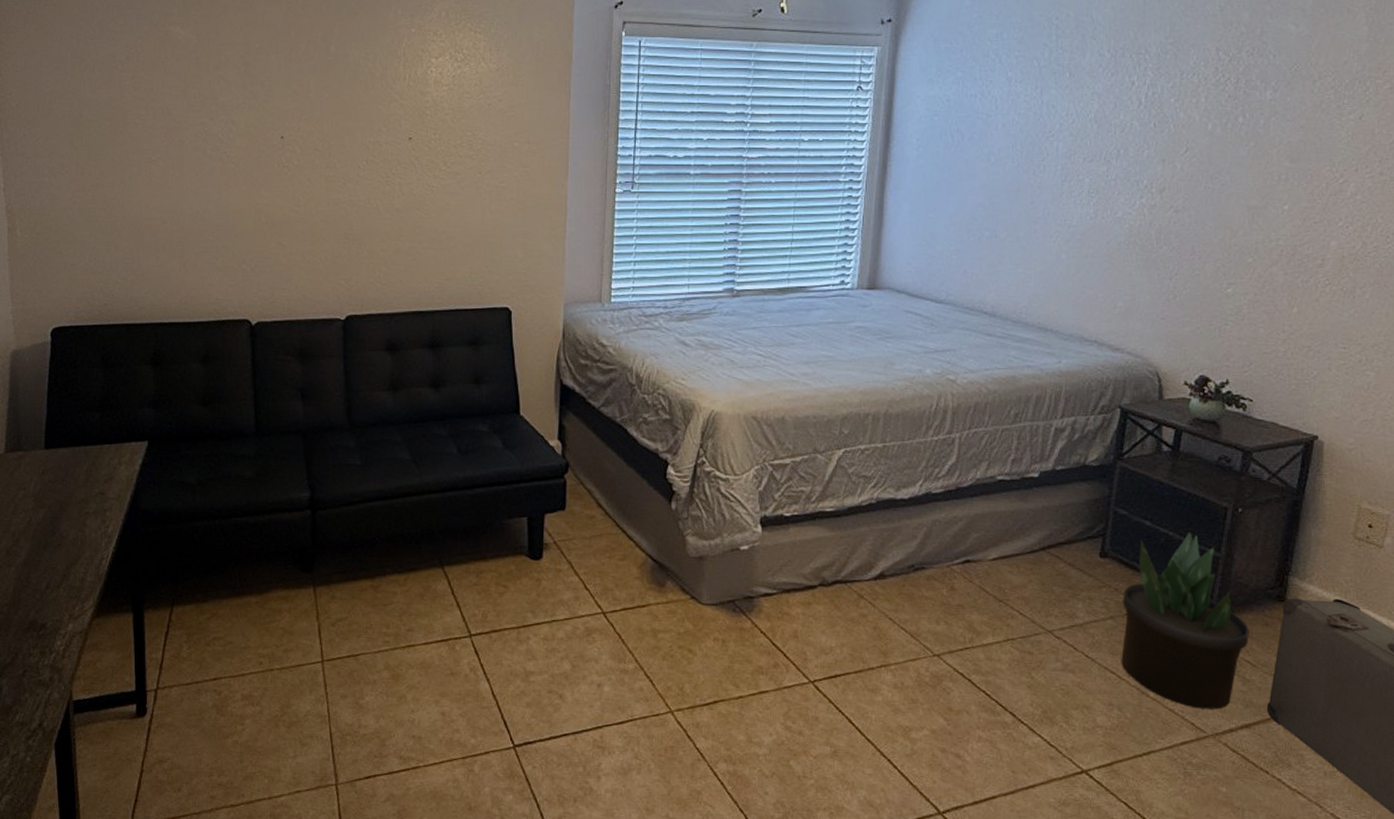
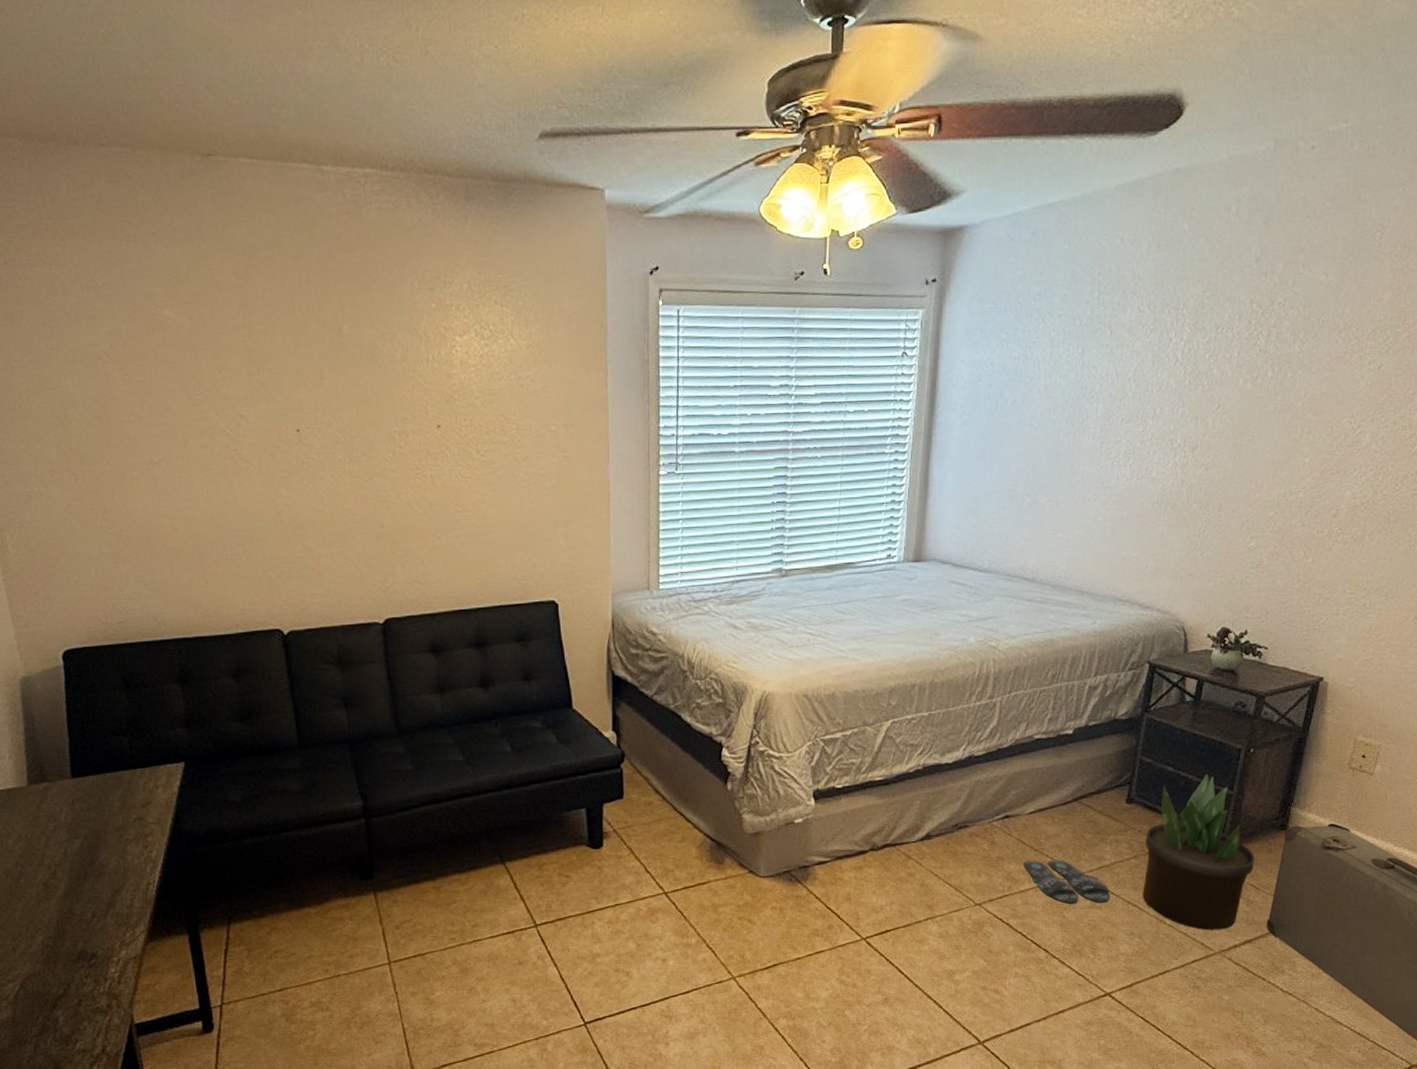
slippers: none [986,611,1084,666] -> present [1023,860,1110,904]

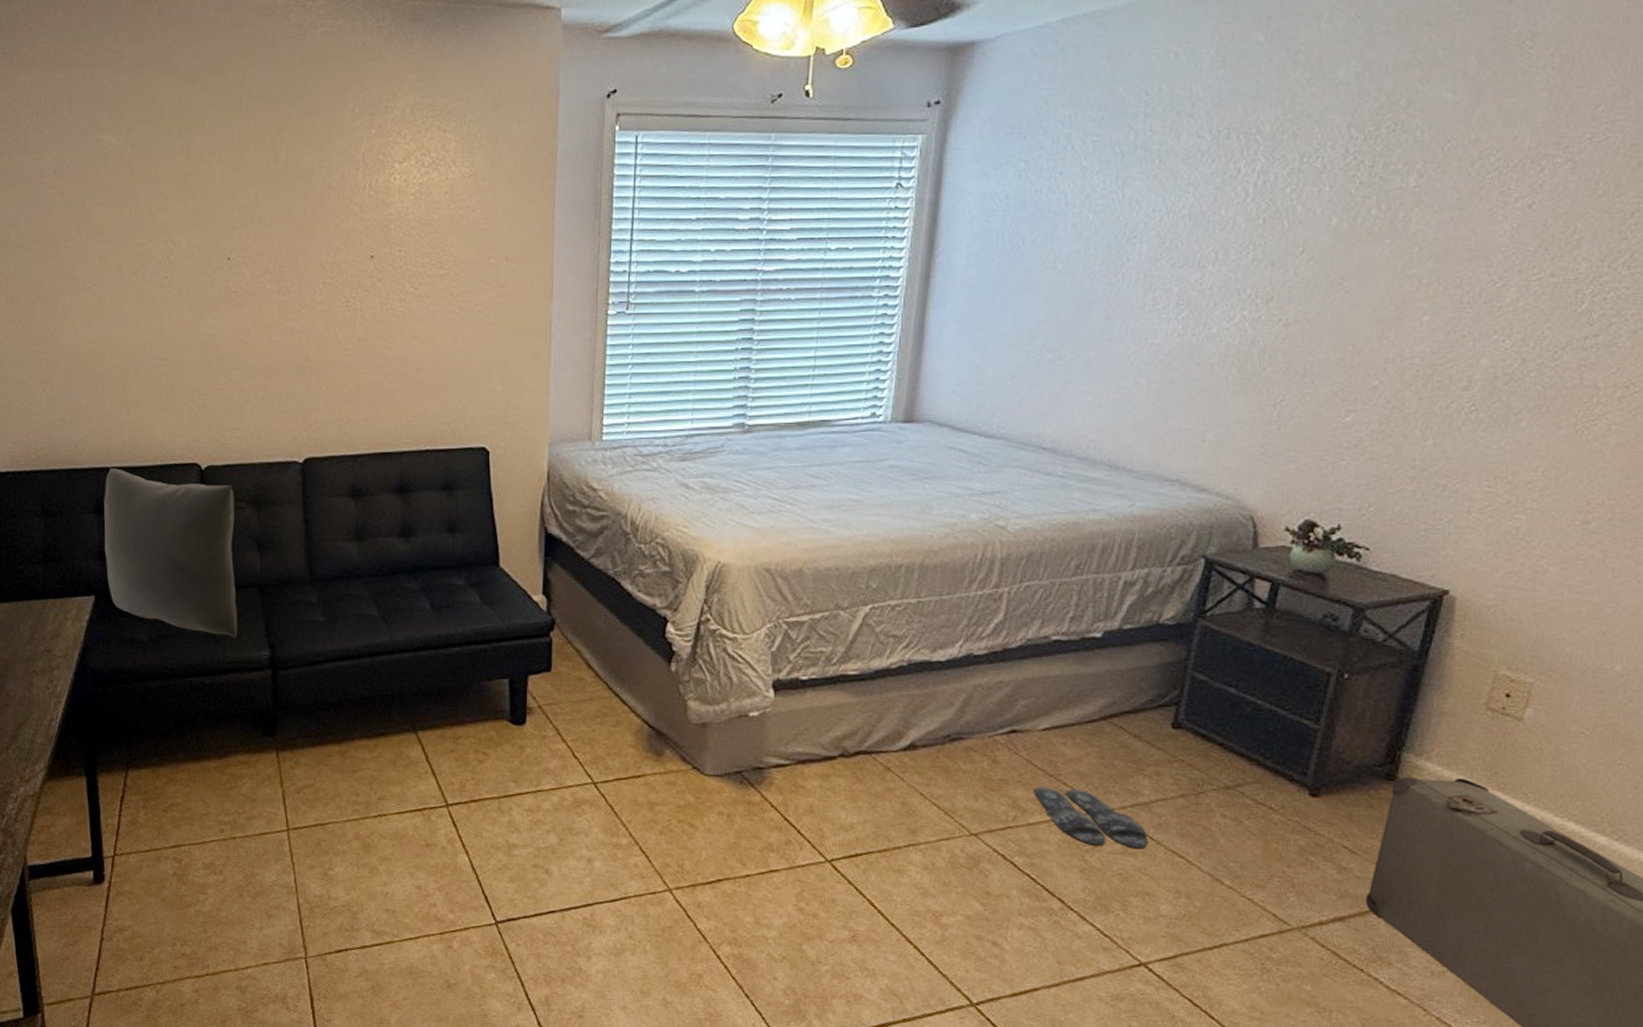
pillow: none [187,638,330,792] -> present [104,468,238,638]
planter: present [1142,774,1255,930] -> none [1192,701,1350,900]

